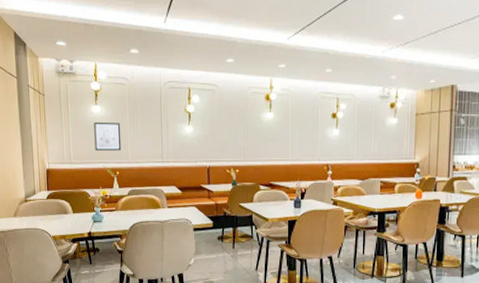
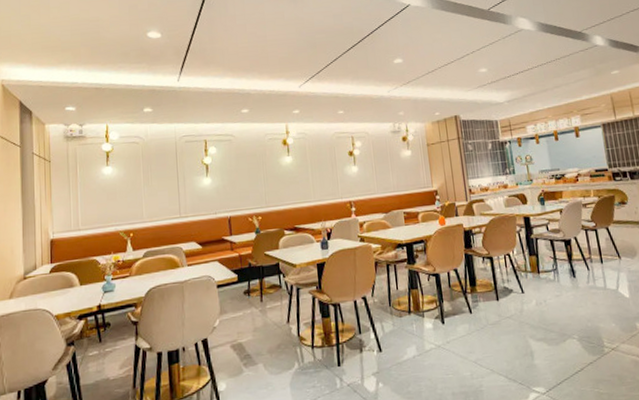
wall art: present [94,121,122,151] -> none [105,182,136,214]

